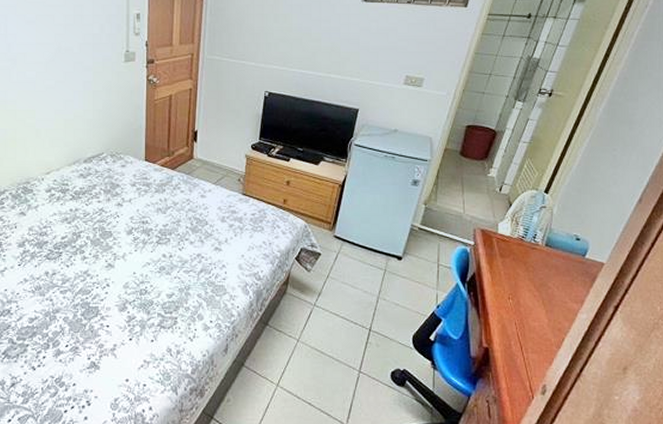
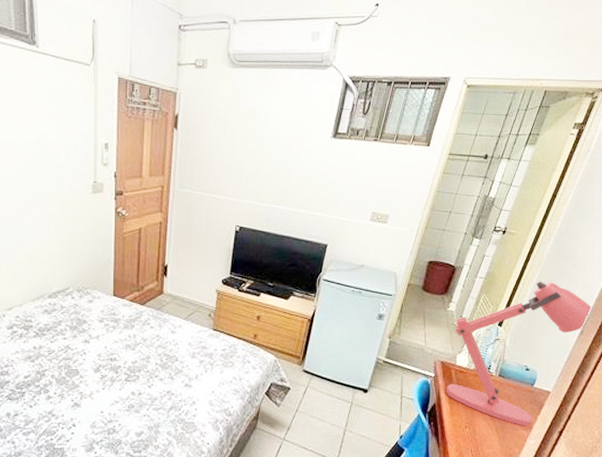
desk lamp: none [486,145,654,299] -> present [445,281,593,426]

